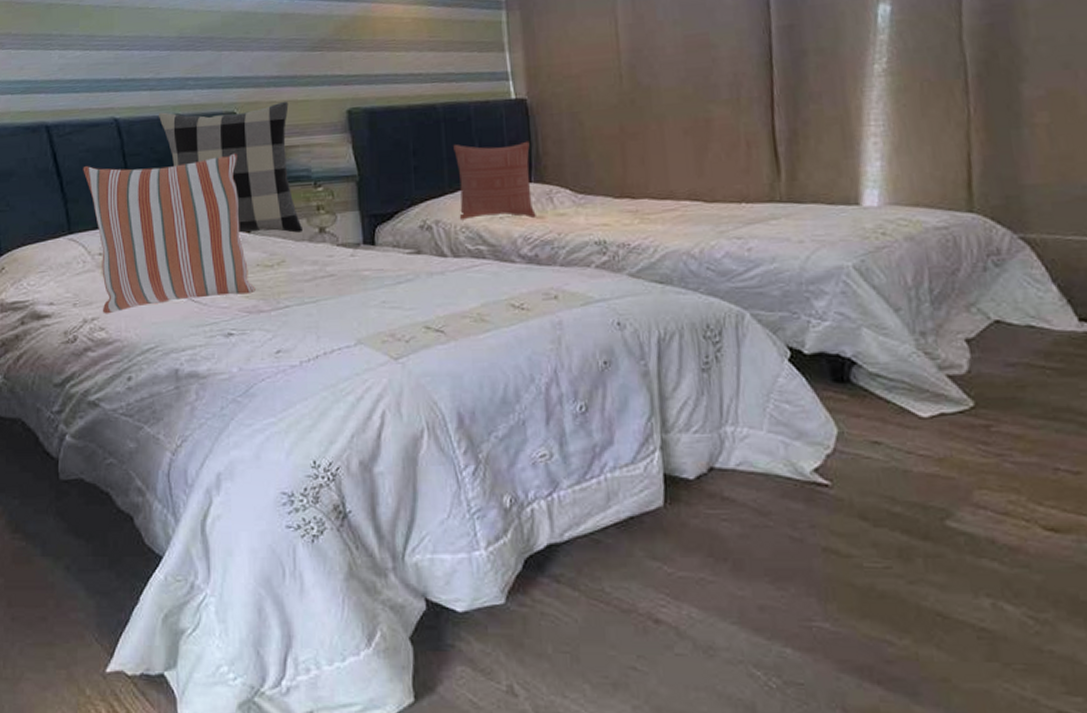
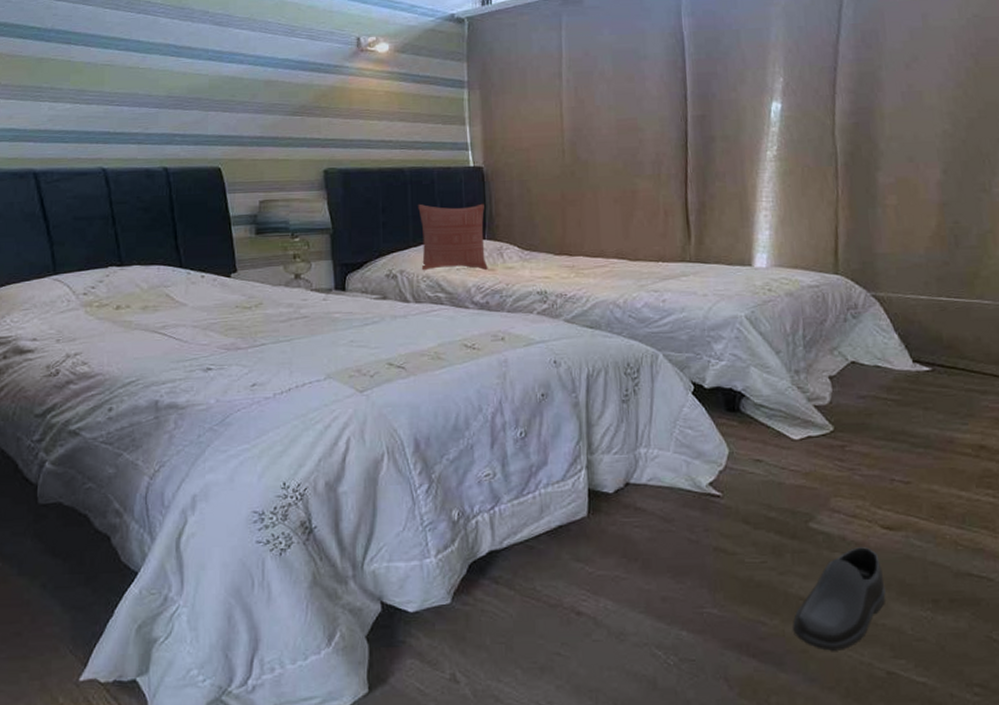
pillow: present [83,153,255,314] -> none [70,204,234,350]
pillow: present [158,101,304,233] -> none [145,159,281,278]
shoe: none [929,553,1053,681] -> present [793,547,886,651]

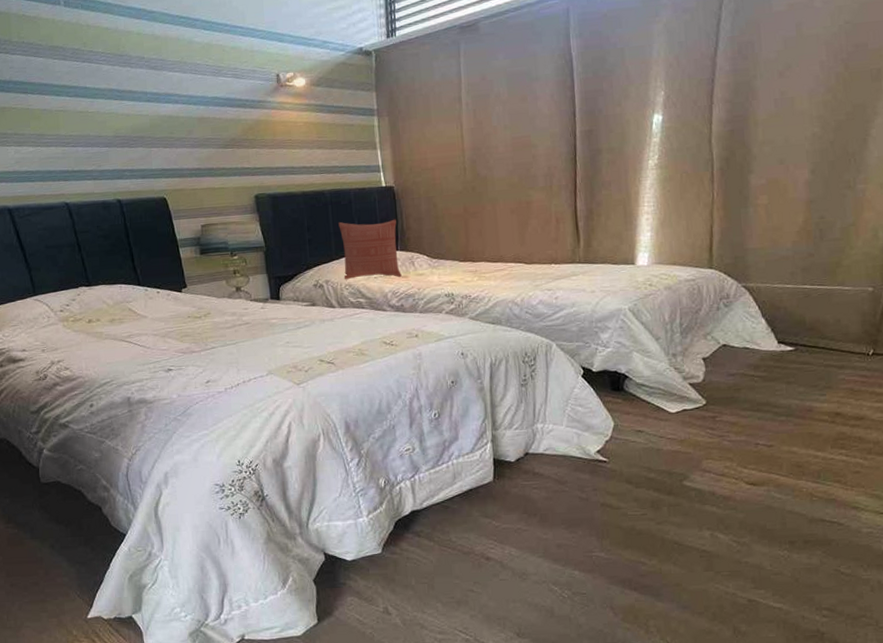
shoe: present [793,547,886,651] -> none [668,500,749,584]

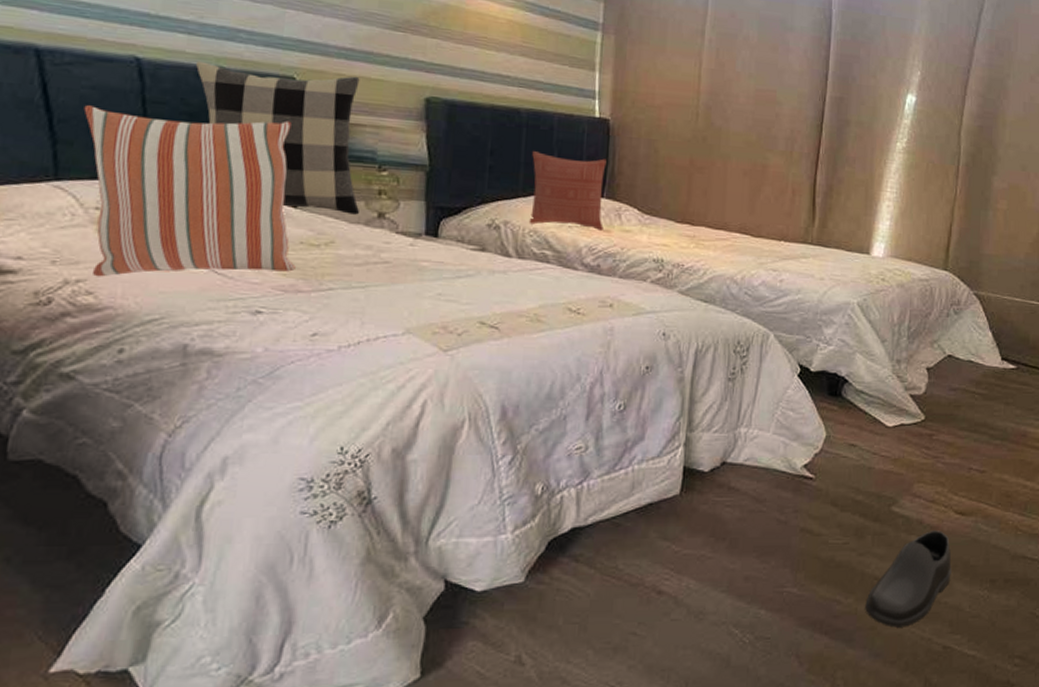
pillow: none [42,230,188,357] -> present [83,105,295,277]
pillow: none [101,188,224,292] -> present [195,61,360,215]
shoe: none [668,500,749,584] -> present [865,531,952,628]

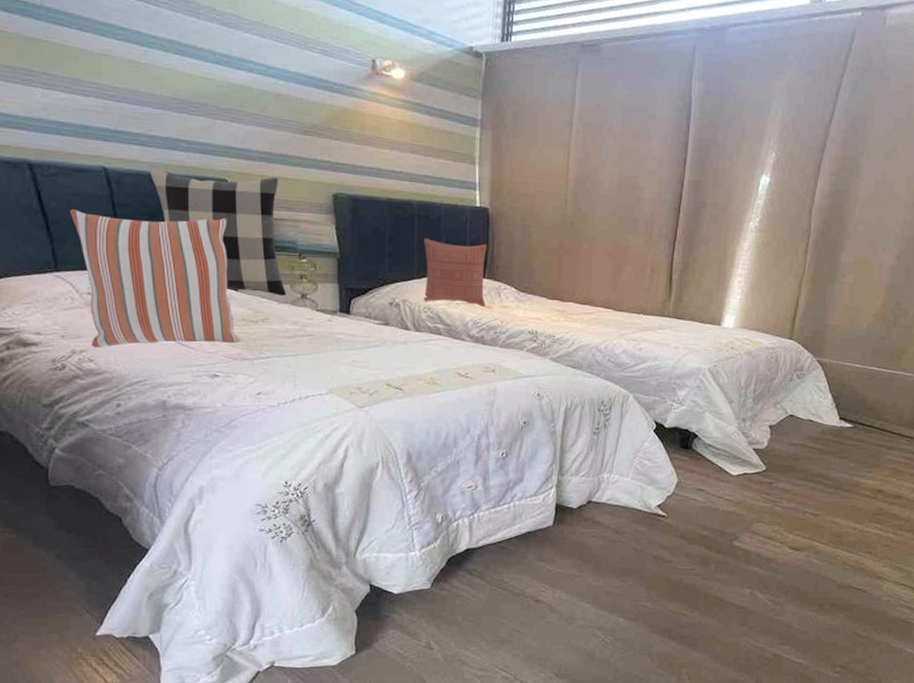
shoe: present [865,531,952,628] -> none [707,562,785,638]

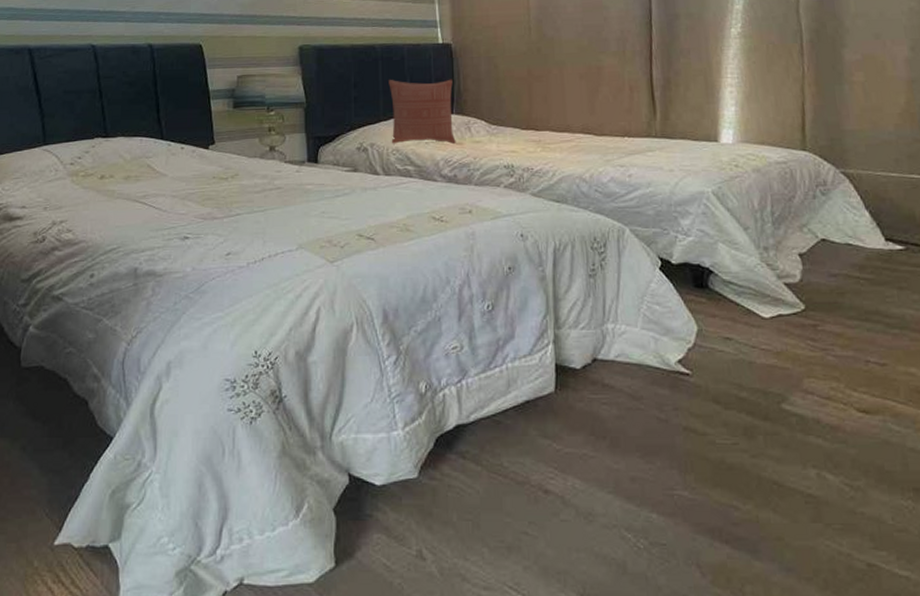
pillow: present [70,209,240,348] -> none [60,79,211,218]
pillow: present [149,168,287,296] -> none [131,36,256,150]

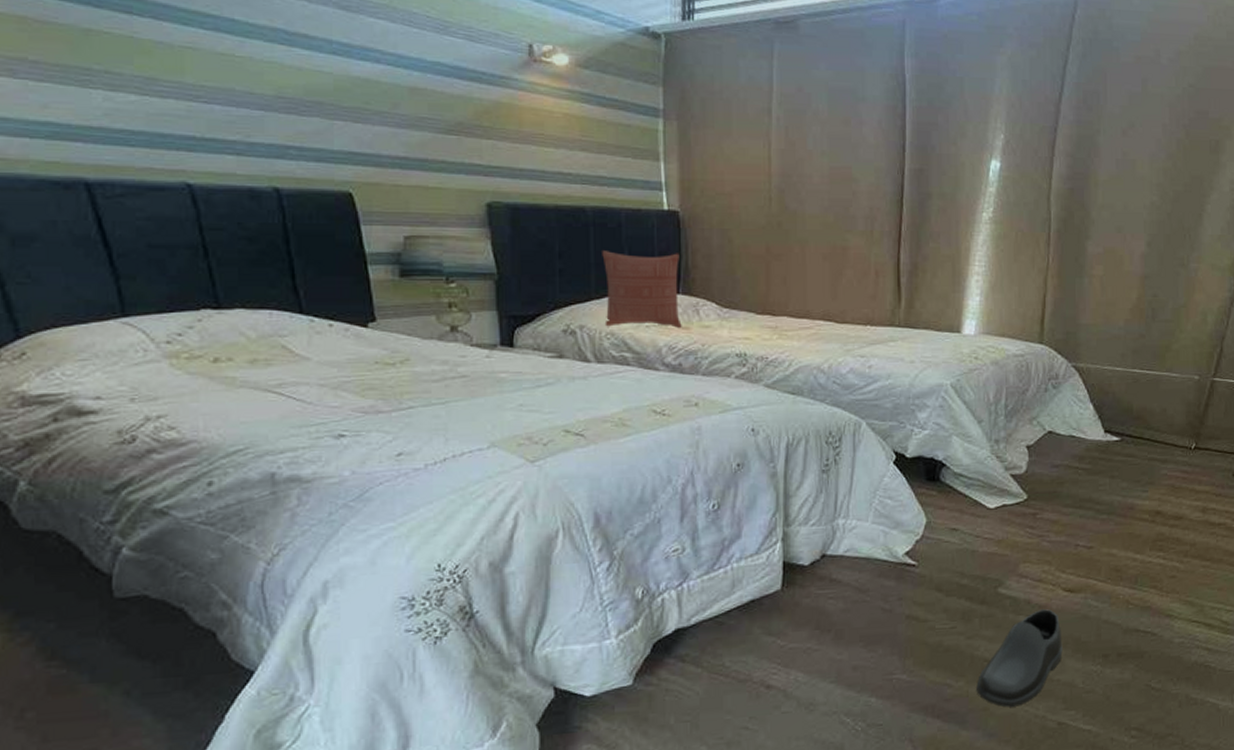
shoe: none [767,431,864,539] -> present [976,609,1063,707]

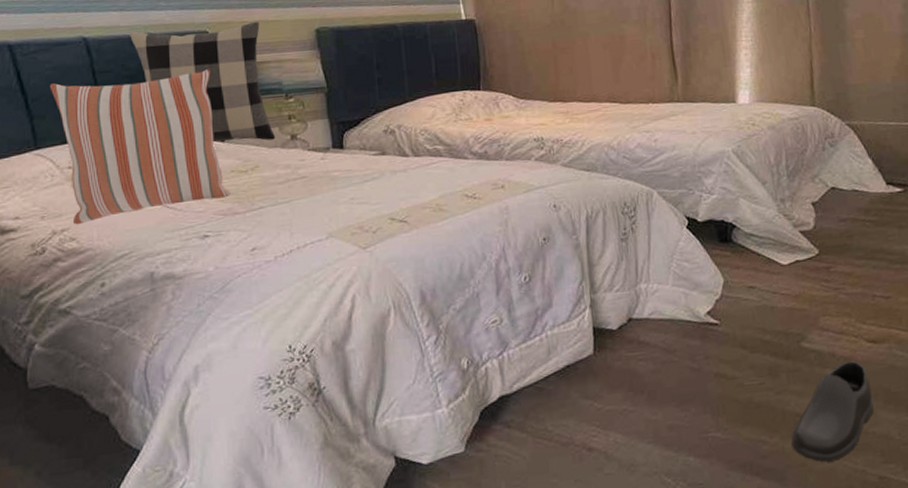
pillow: none [142,237,373,412] -> present [49,69,230,225]
pillow: none [247,182,432,330] -> present [128,21,276,142]
pillow: present [602,251,682,329] -> none [412,55,485,125]

